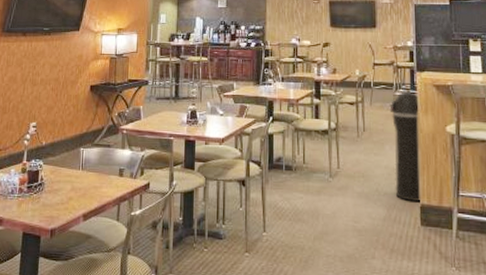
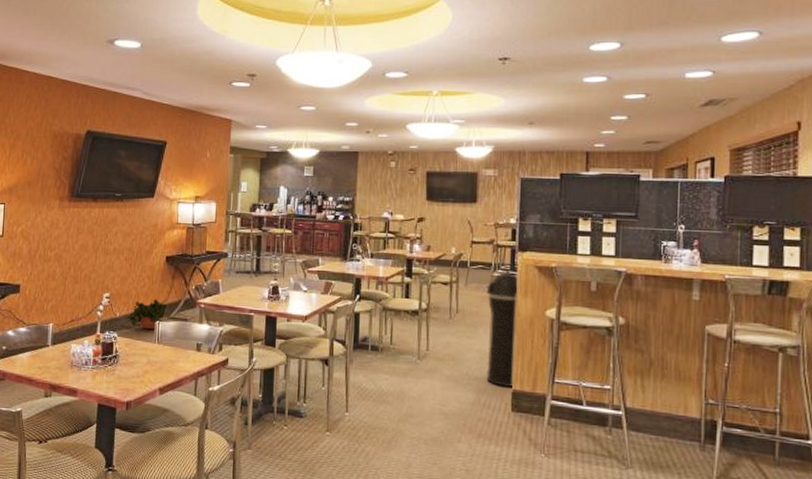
potted plant: none [53,126,92,157] -> present [127,299,168,330]

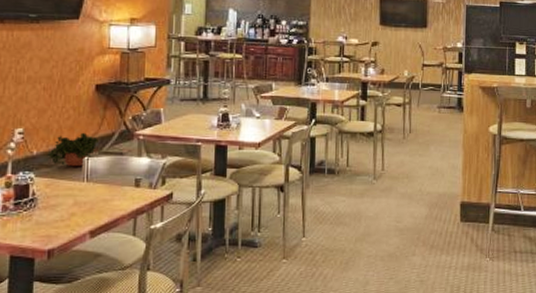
trash can: present [486,272,518,388] -> none [436,92,465,200]

